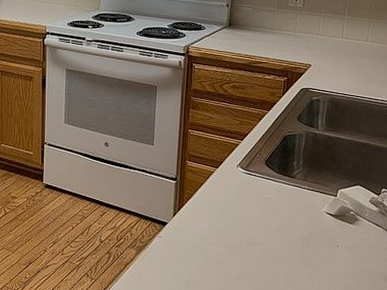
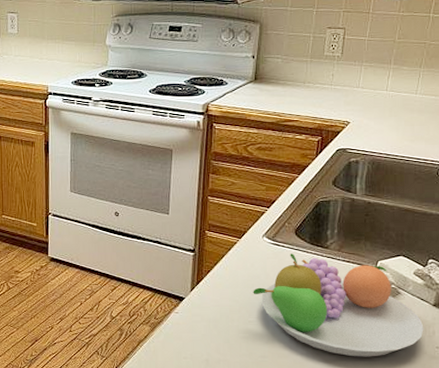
fruit bowl: none [229,182,380,279] -> present [253,254,424,357]

